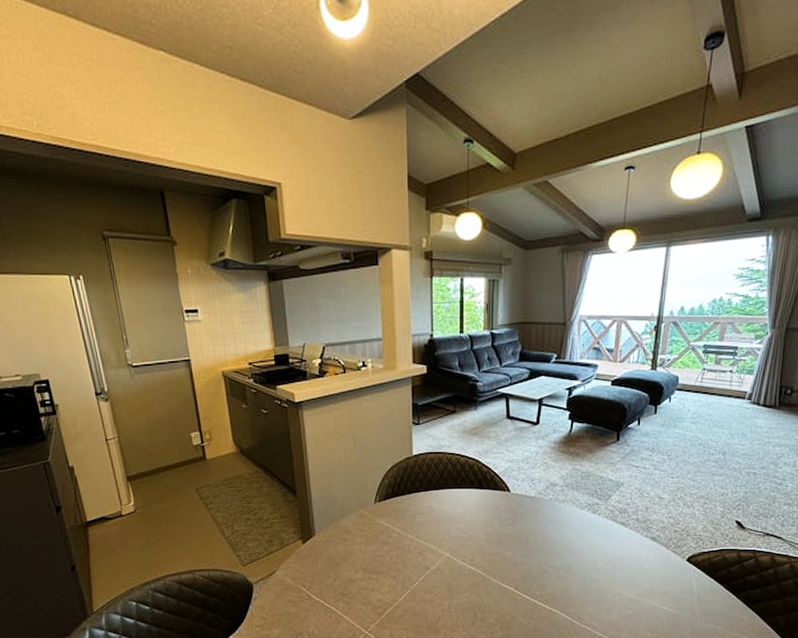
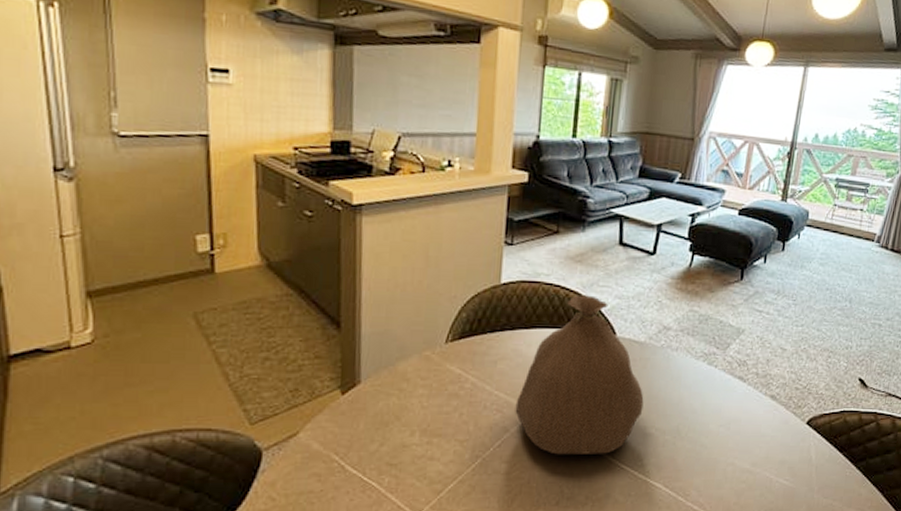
bag: none [433,460,538,587] -> present [515,294,644,455]

